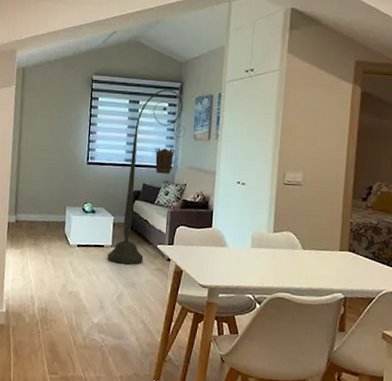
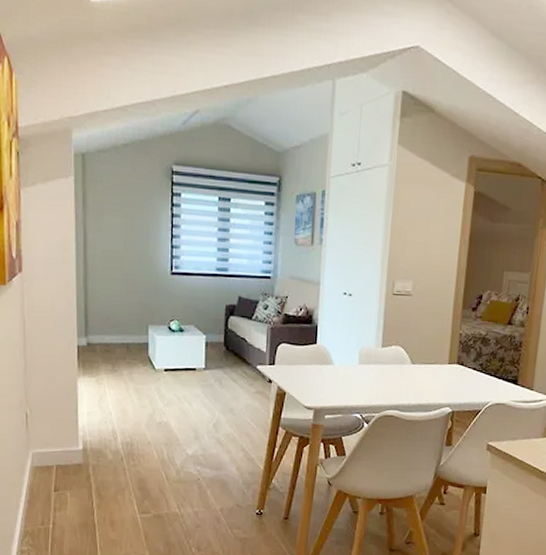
floor lamp: present [107,89,185,265] -> none [200,184,285,389]

